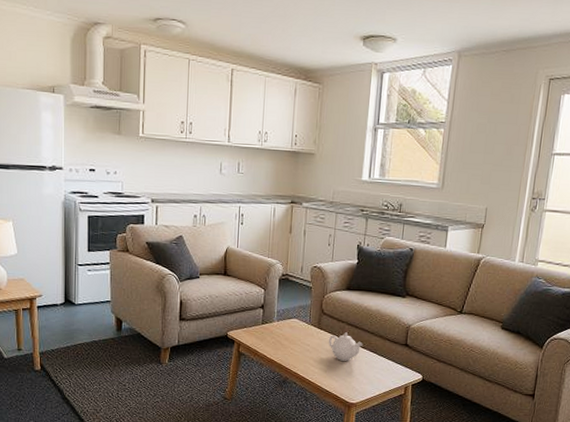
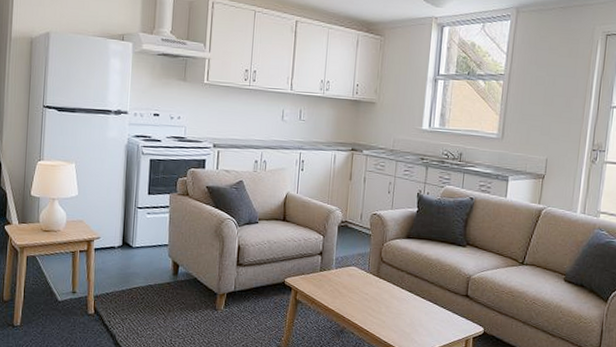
teapot: present [328,332,363,361] -> none [387,281,423,312]

